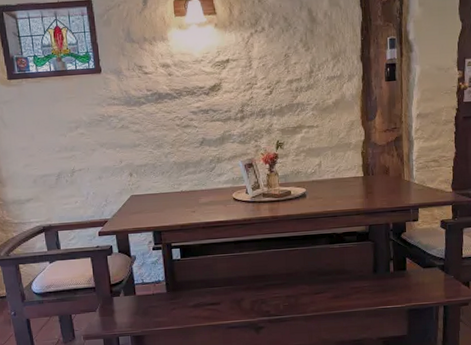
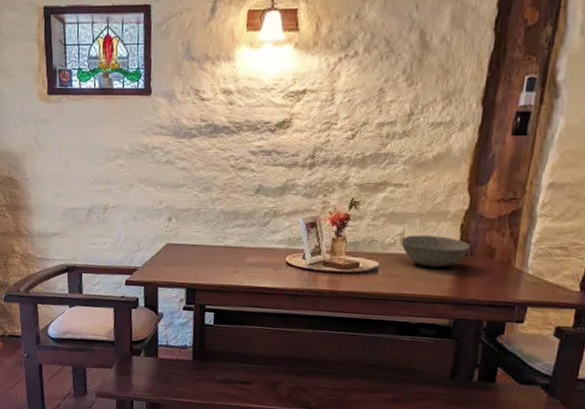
bowl: none [319,162,371,188] -> present [401,234,471,268]

